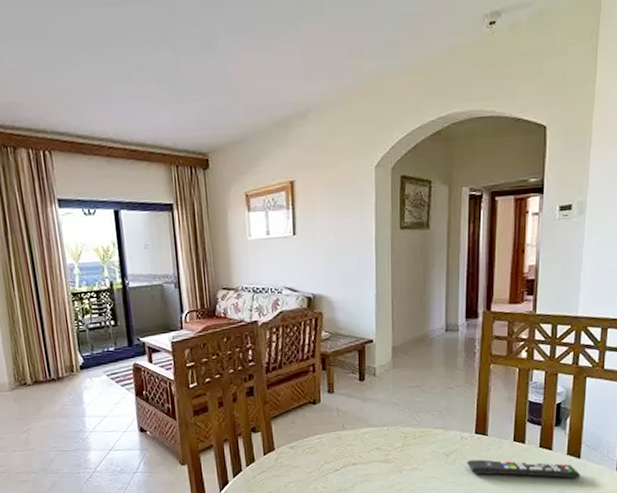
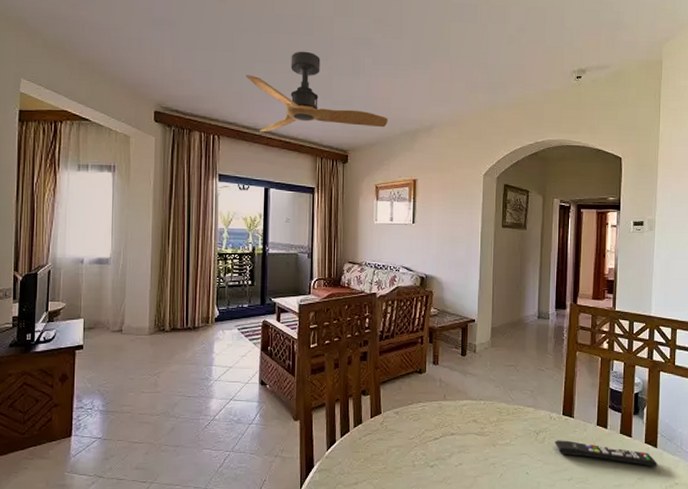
ceiling fan: none [70,26,253,141] -> present [245,51,388,132]

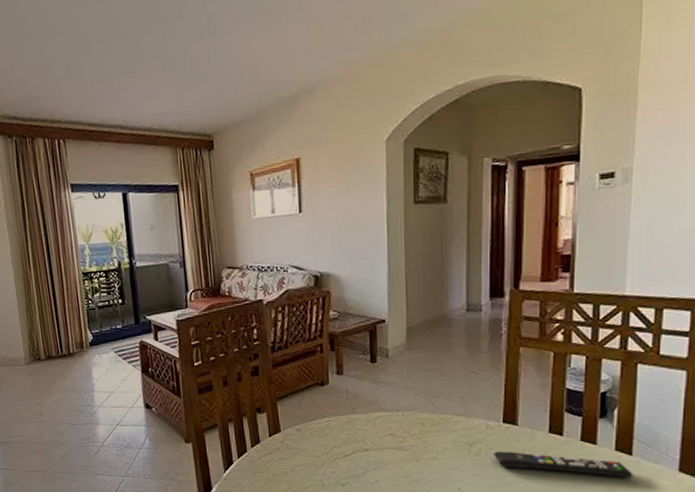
ceiling fan: present [245,51,388,132] -> none [83,17,258,128]

